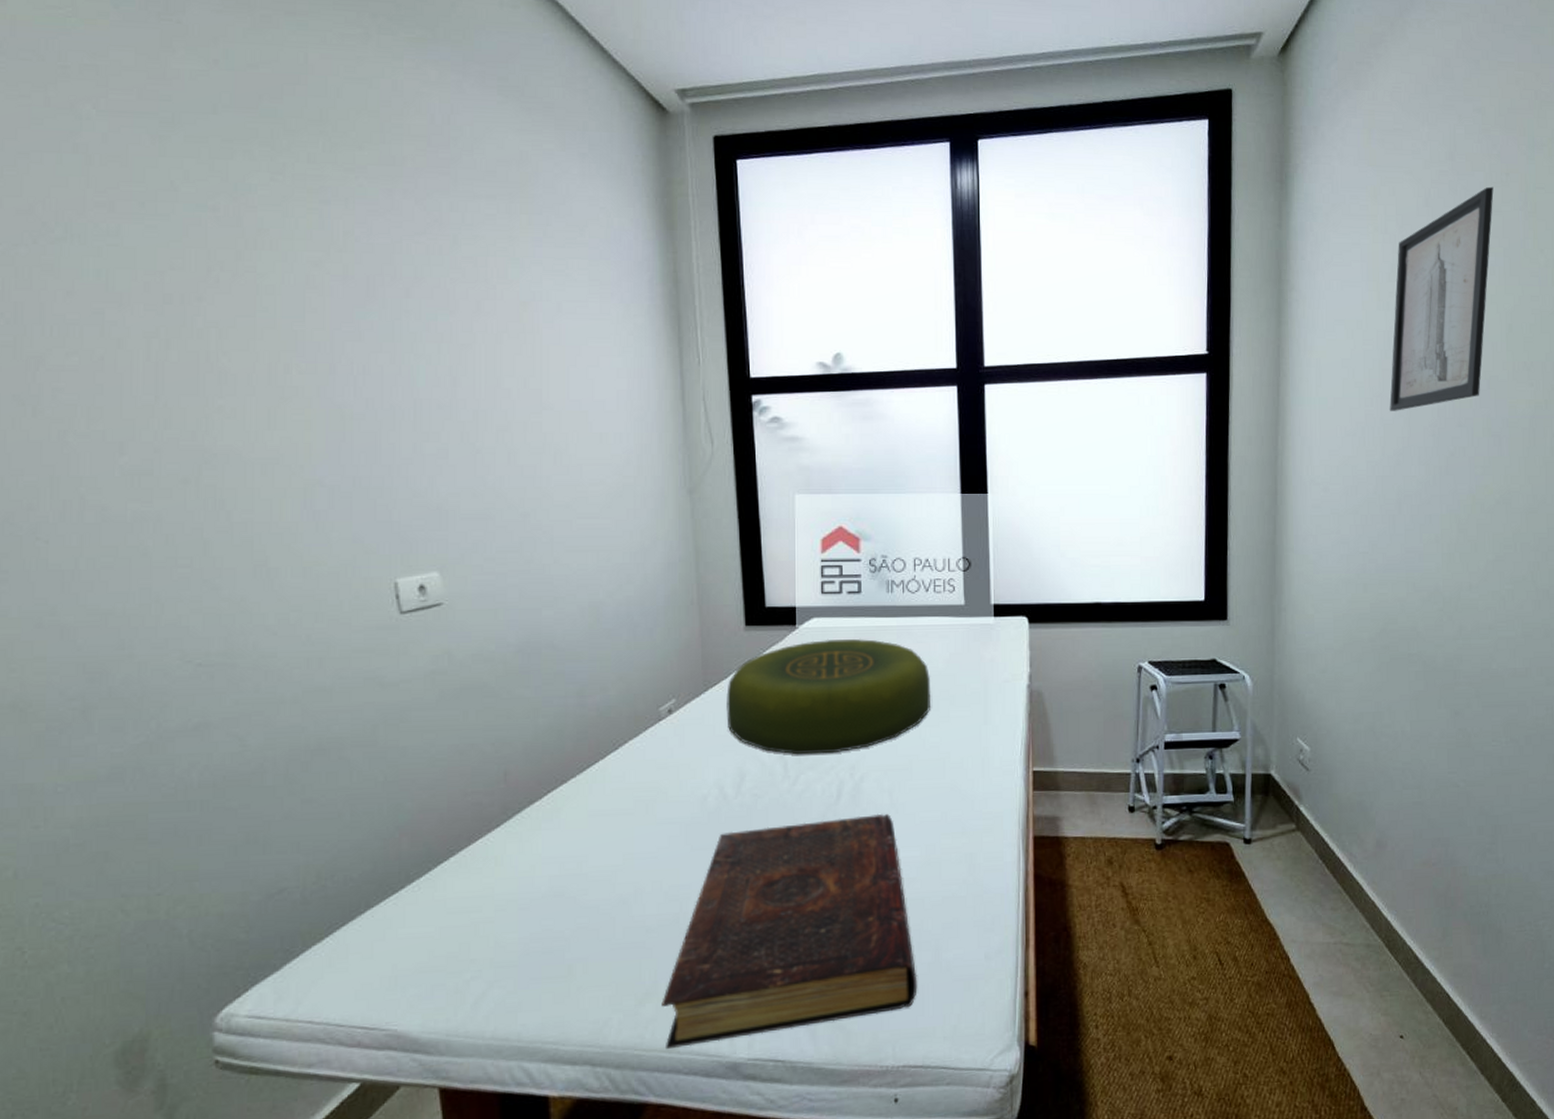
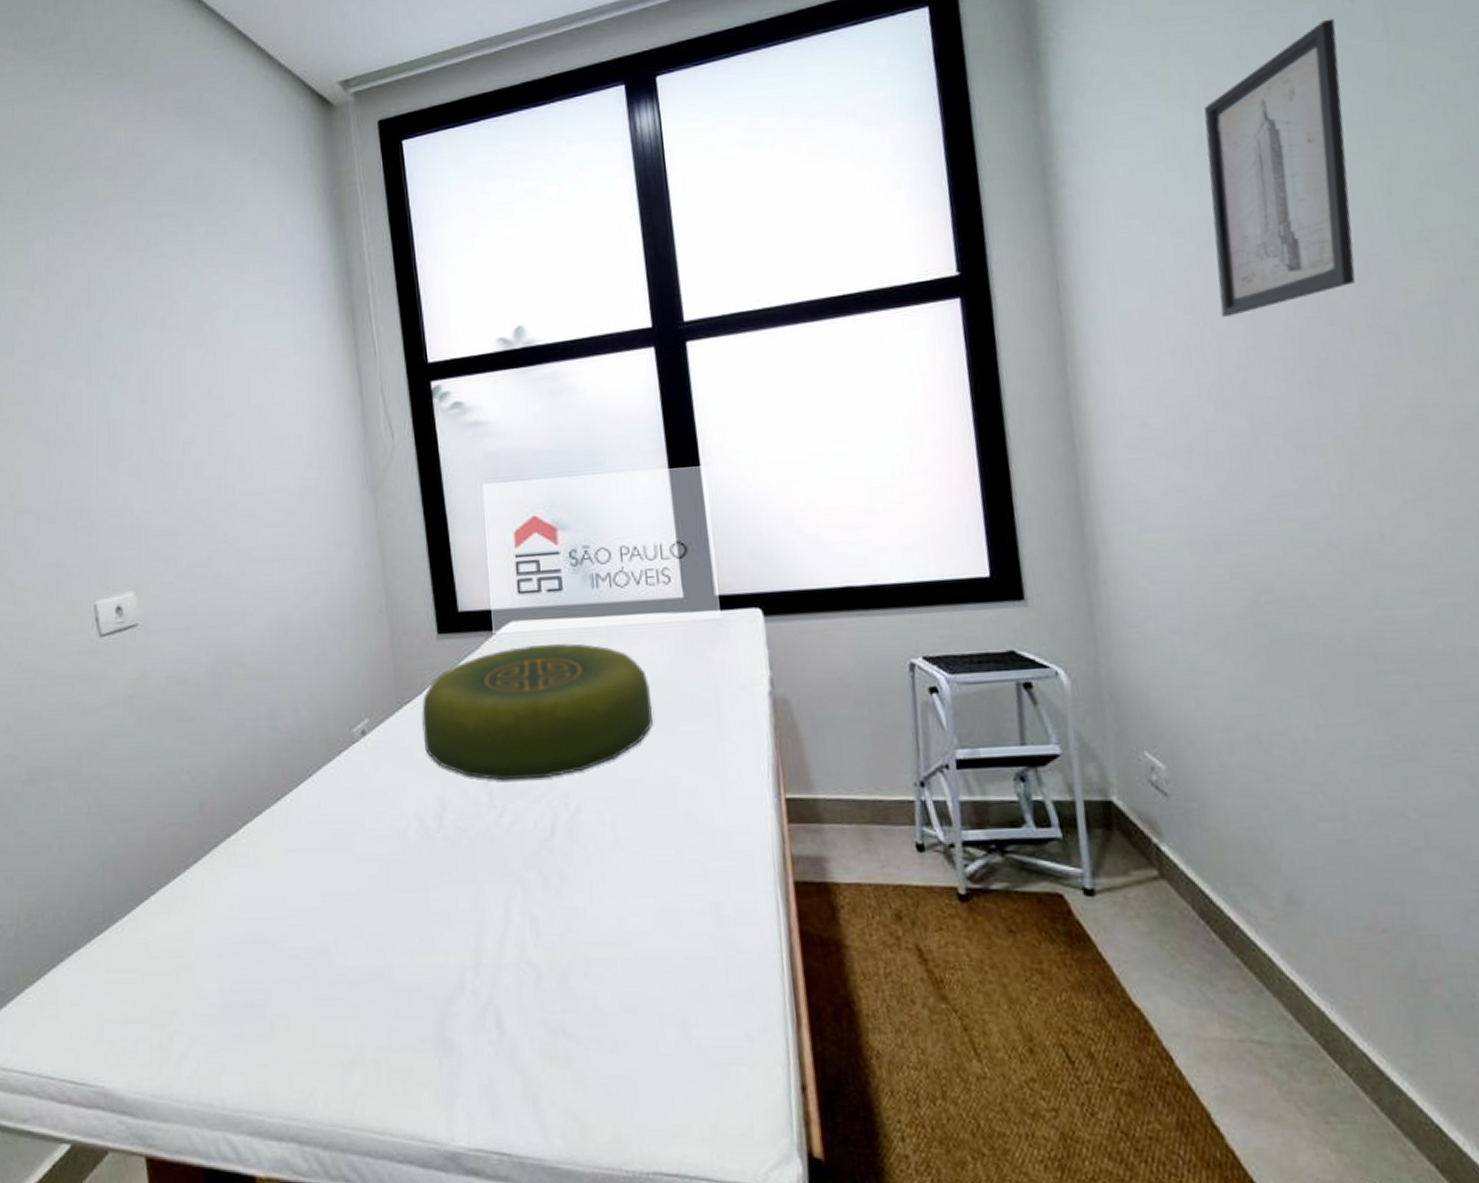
book: present [661,813,917,1050] -> none [370,851,664,1130]

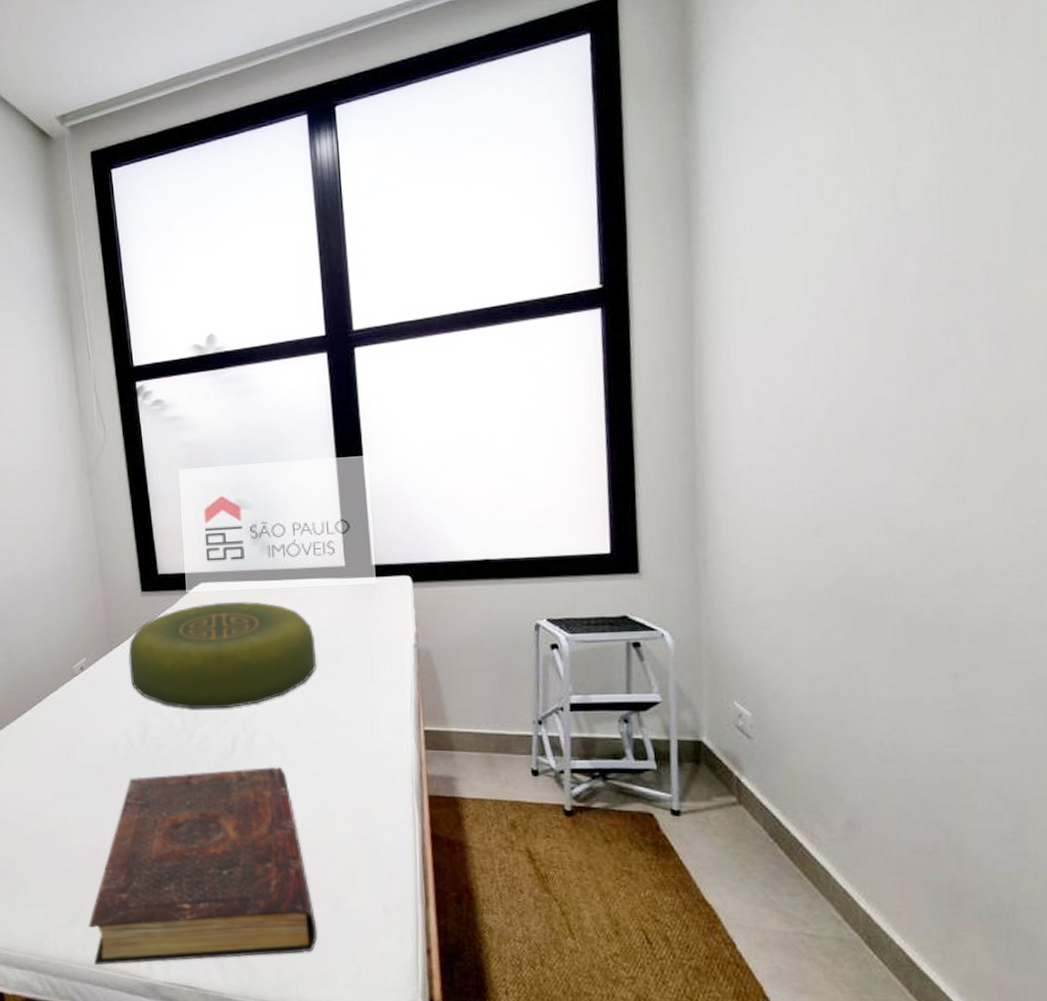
book: none [370,851,664,1130] -> present [89,766,318,966]
wall art: present [1204,18,1356,317] -> none [842,35,985,325]

